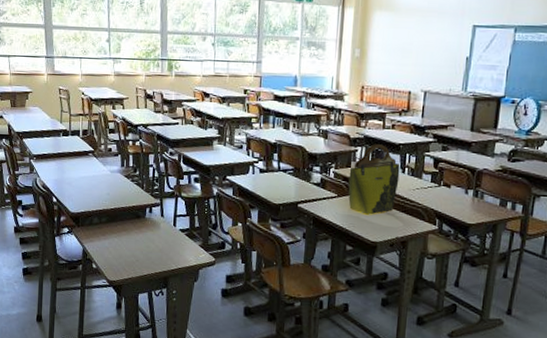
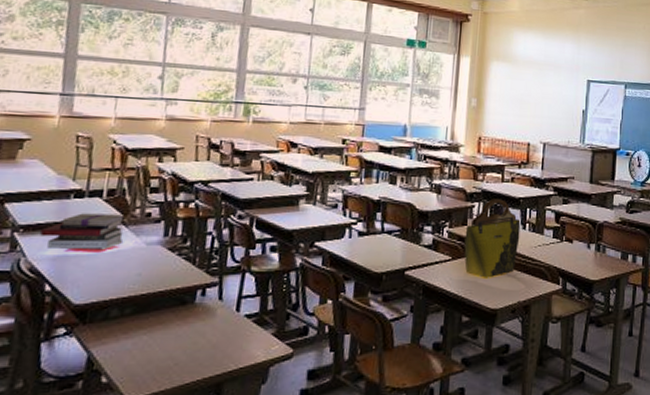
books: none [46,147,96,176] -> present [40,213,124,251]

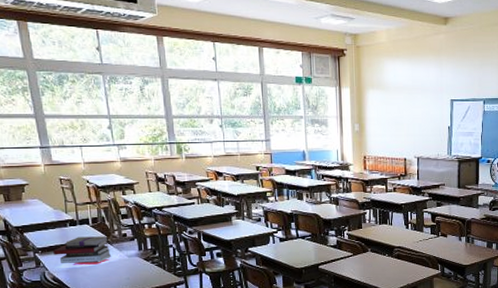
tote bag: present [464,199,521,278] -> none [361,206,405,268]

